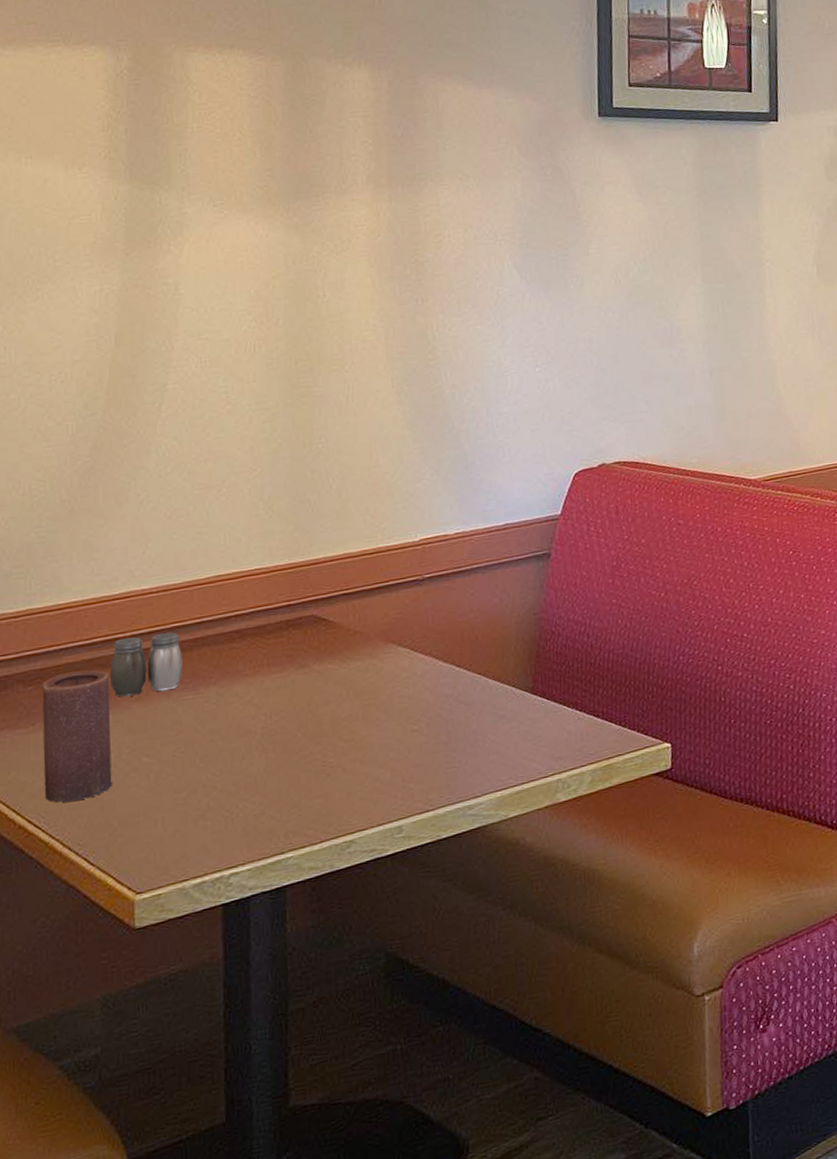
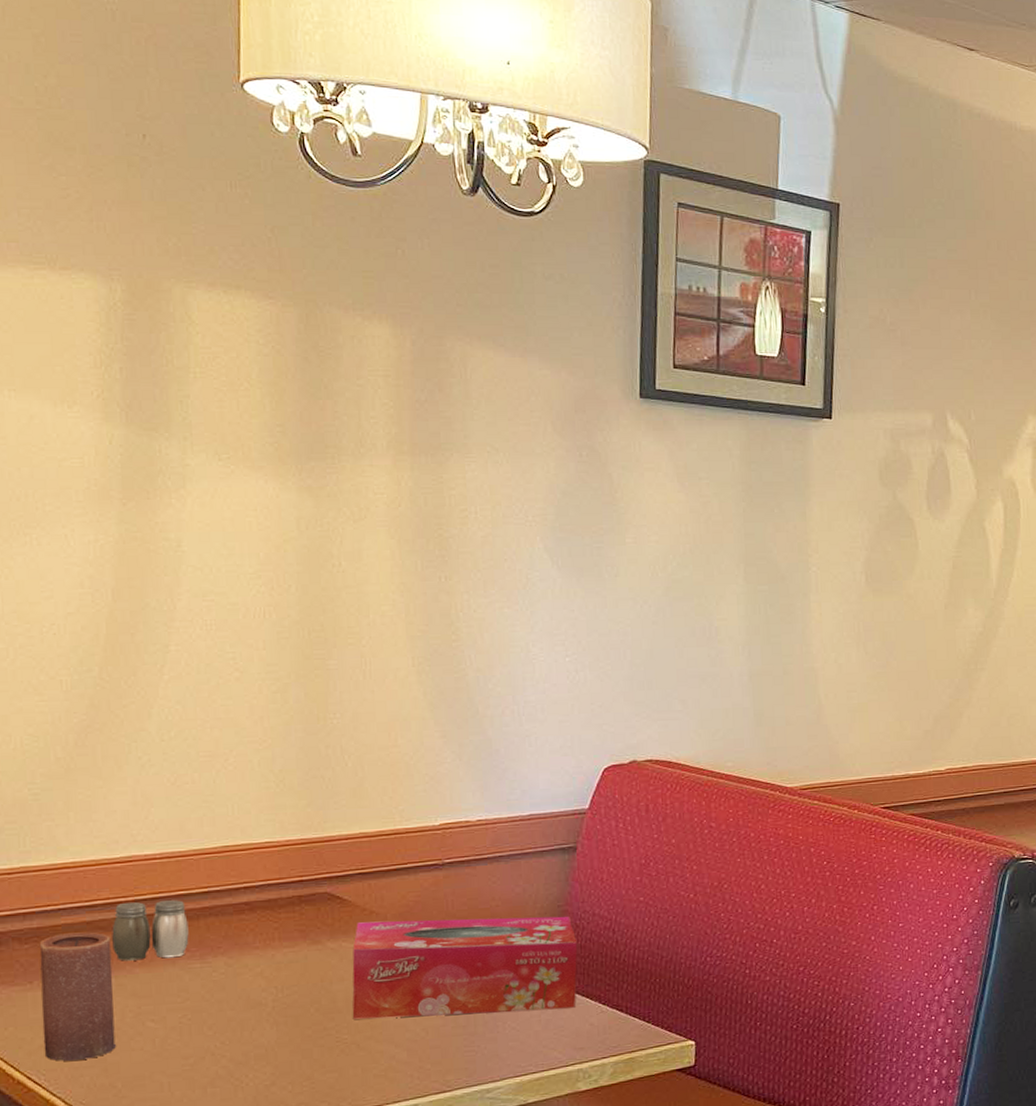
tissue box: none [337,623,554,742] -> present [352,916,578,1019]

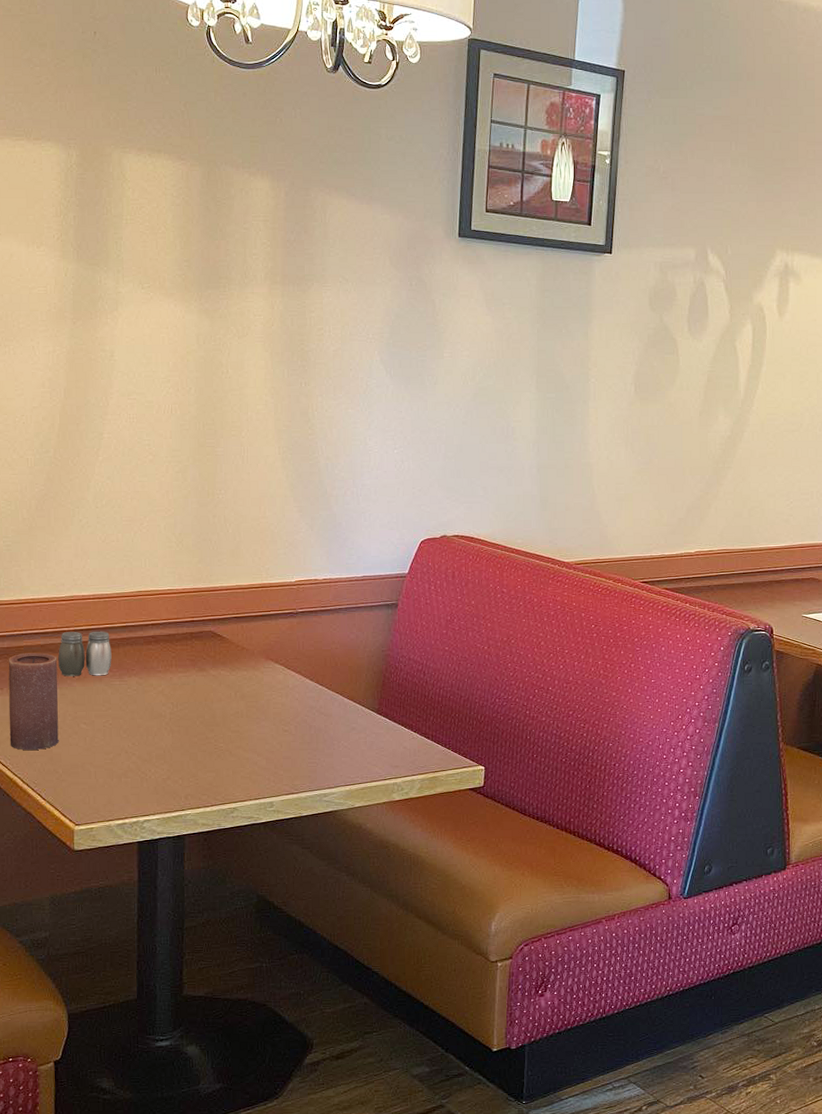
tissue box: present [352,916,578,1019] -> none [227,656,396,734]

